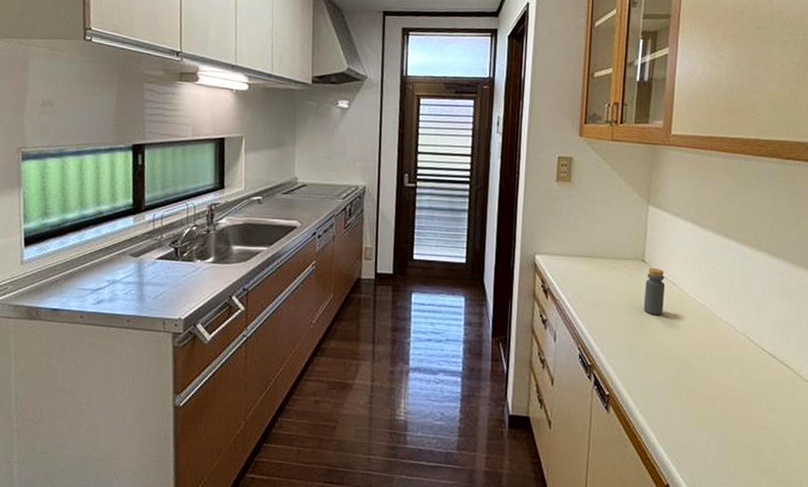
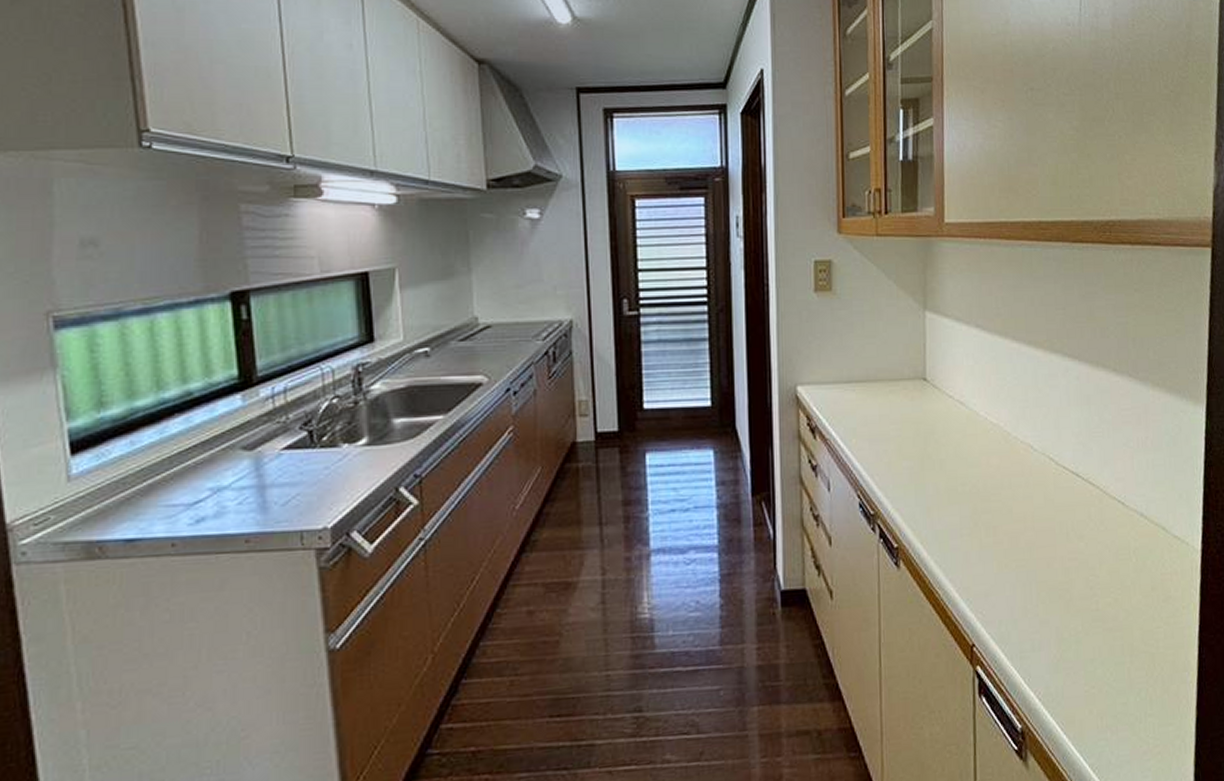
bottle: present [643,267,666,316] -> none [928,386,952,444]

